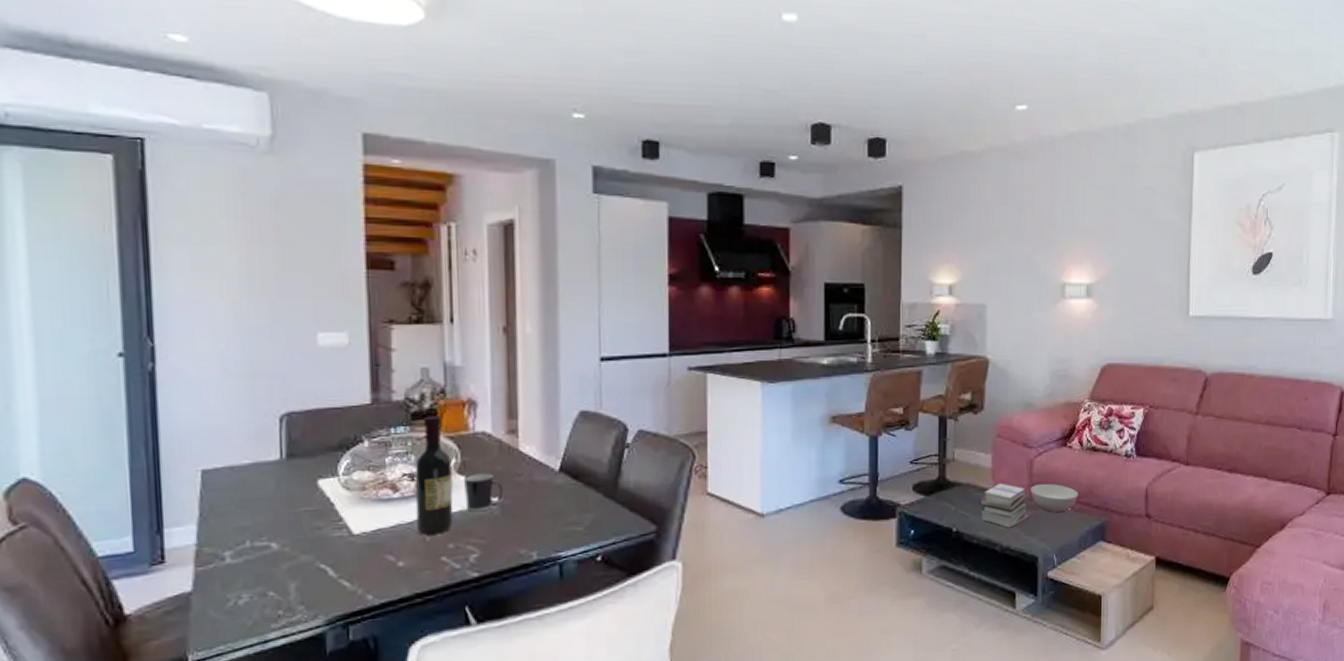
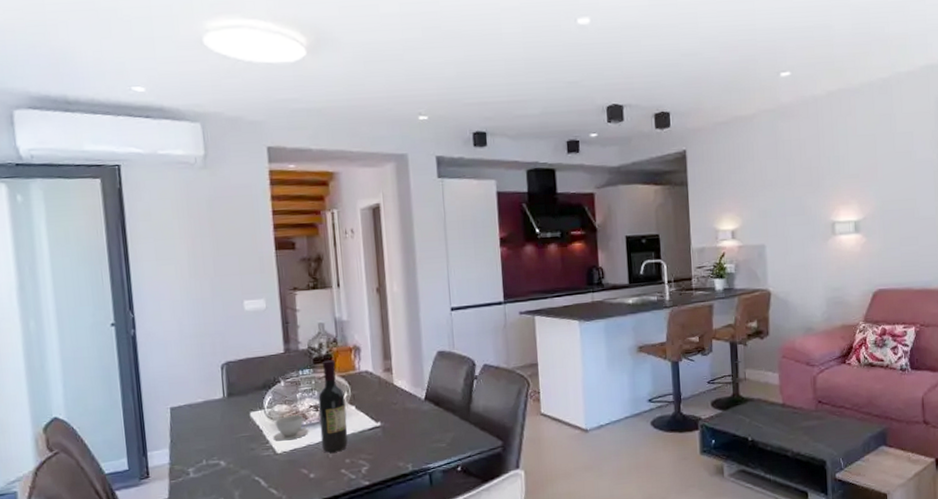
teacup: none [349,485,400,518] -> present [273,415,309,441]
mug: present [463,473,504,512] -> none [353,403,384,434]
books: present [980,483,1029,528] -> none [770,397,816,436]
bowl: present [1030,483,1079,513] -> none [815,396,860,422]

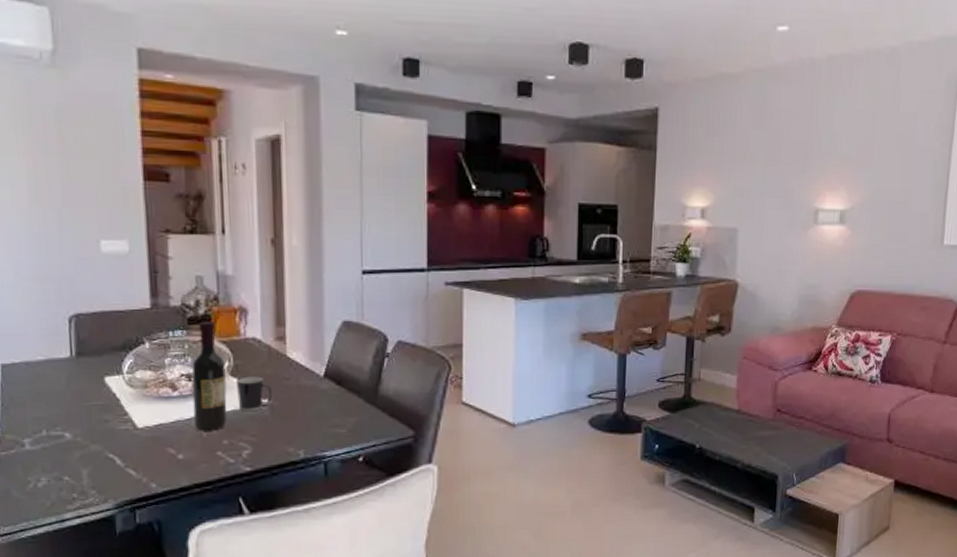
teacup: present [273,415,309,441] -> none [133,384,179,414]
mug: none [353,403,384,434] -> present [235,376,273,412]

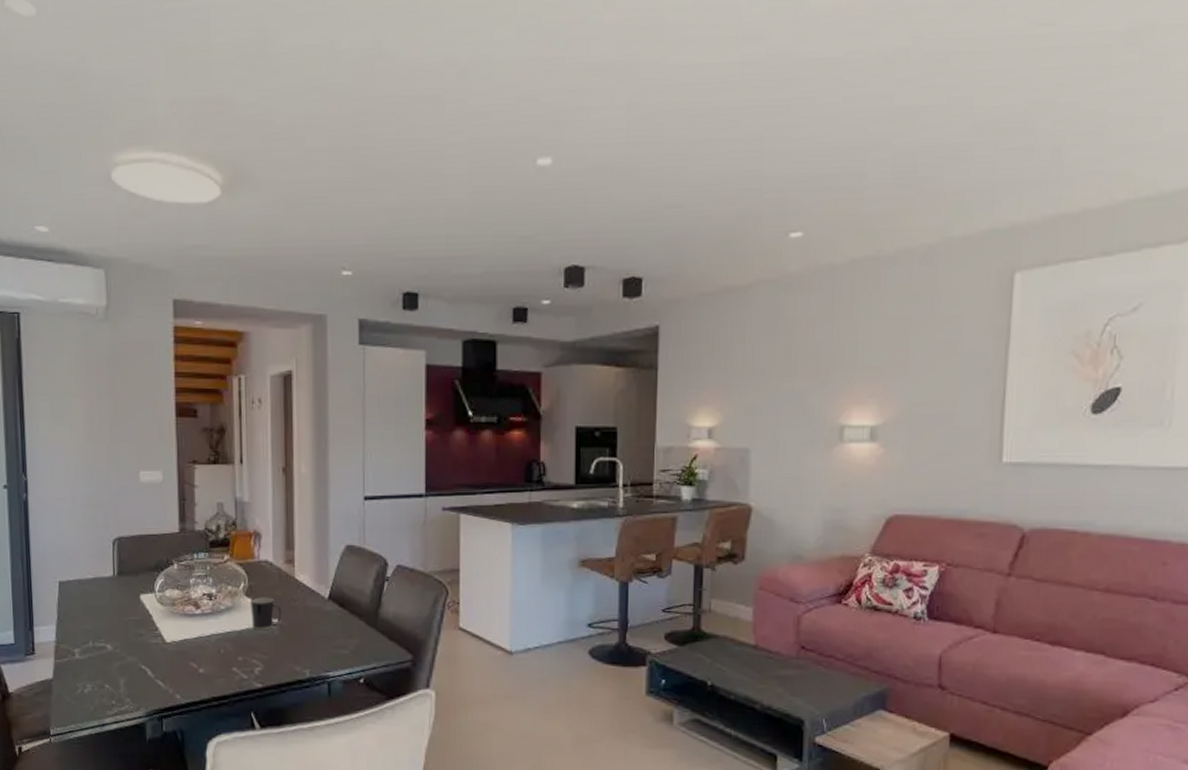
wine bottle: present [191,321,228,431] -> none [212,545,242,648]

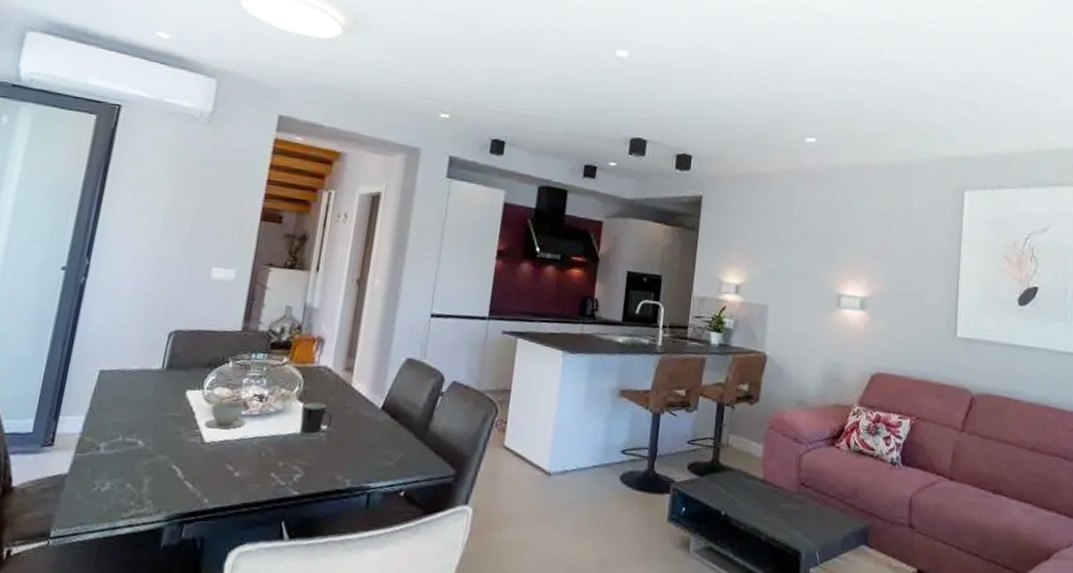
teacup: none [163,602,201,629] -> present [204,401,248,430]

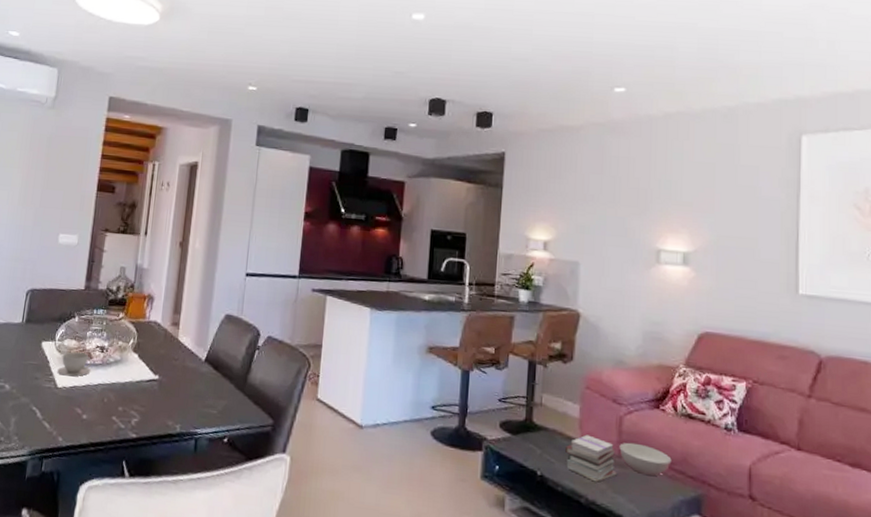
mug: present [299,402,333,437] -> none [135,353,163,385]
books: none [749,473,795,519] -> present [566,434,617,482]
bowl: none [798,479,844,511] -> present [619,442,672,476]

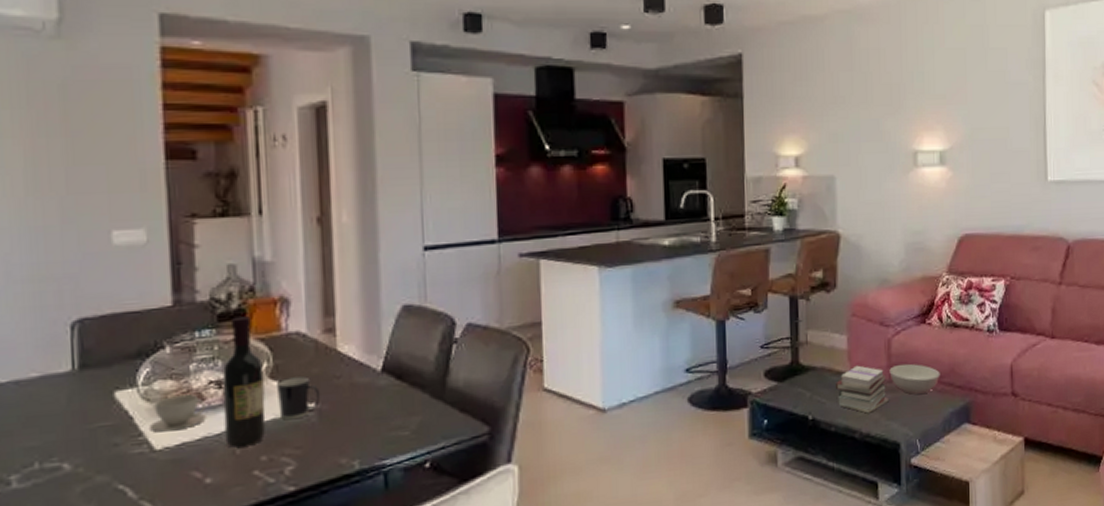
wine bottle: none [99,304,131,398] -> present [222,316,267,448]
mug: none [135,353,163,385] -> present [275,376,321,420]

